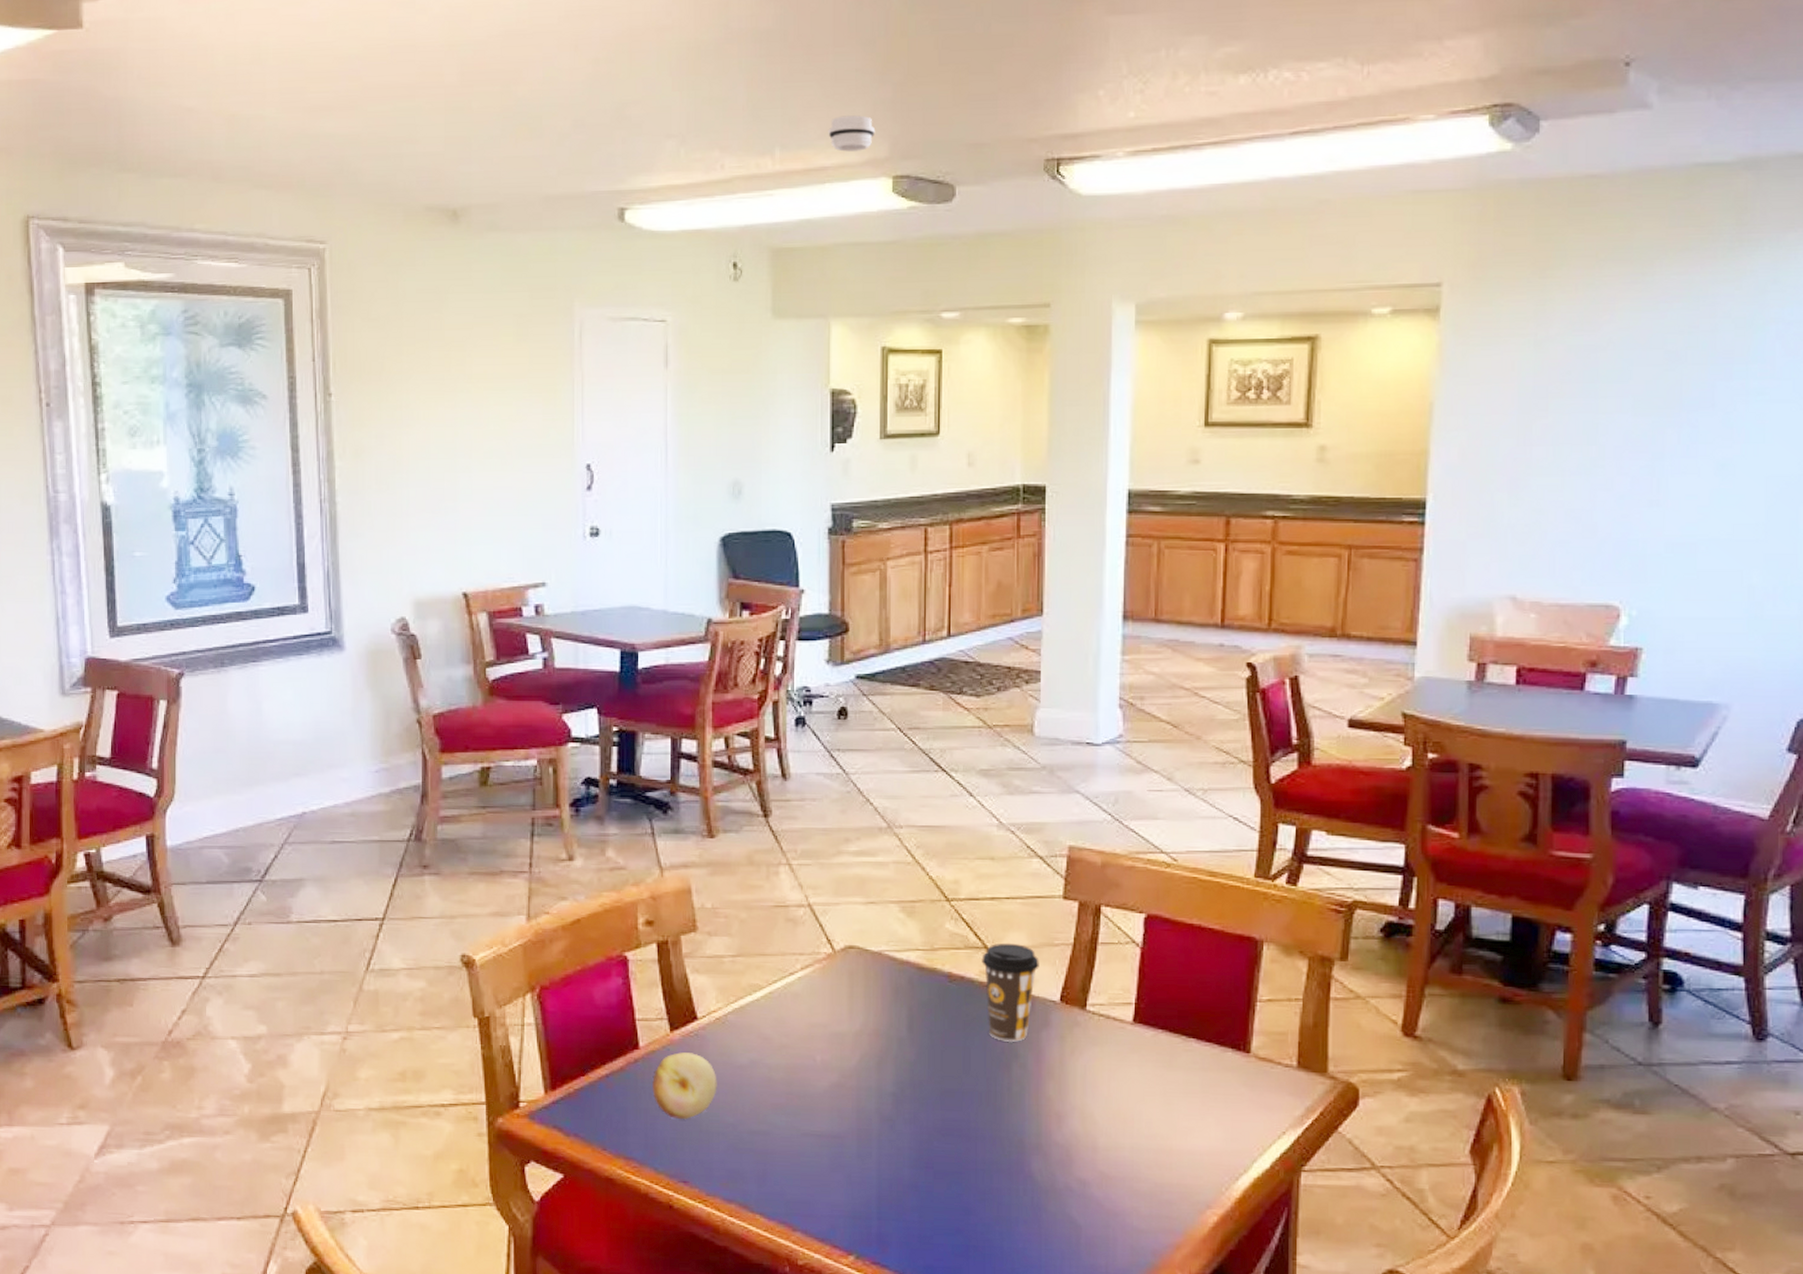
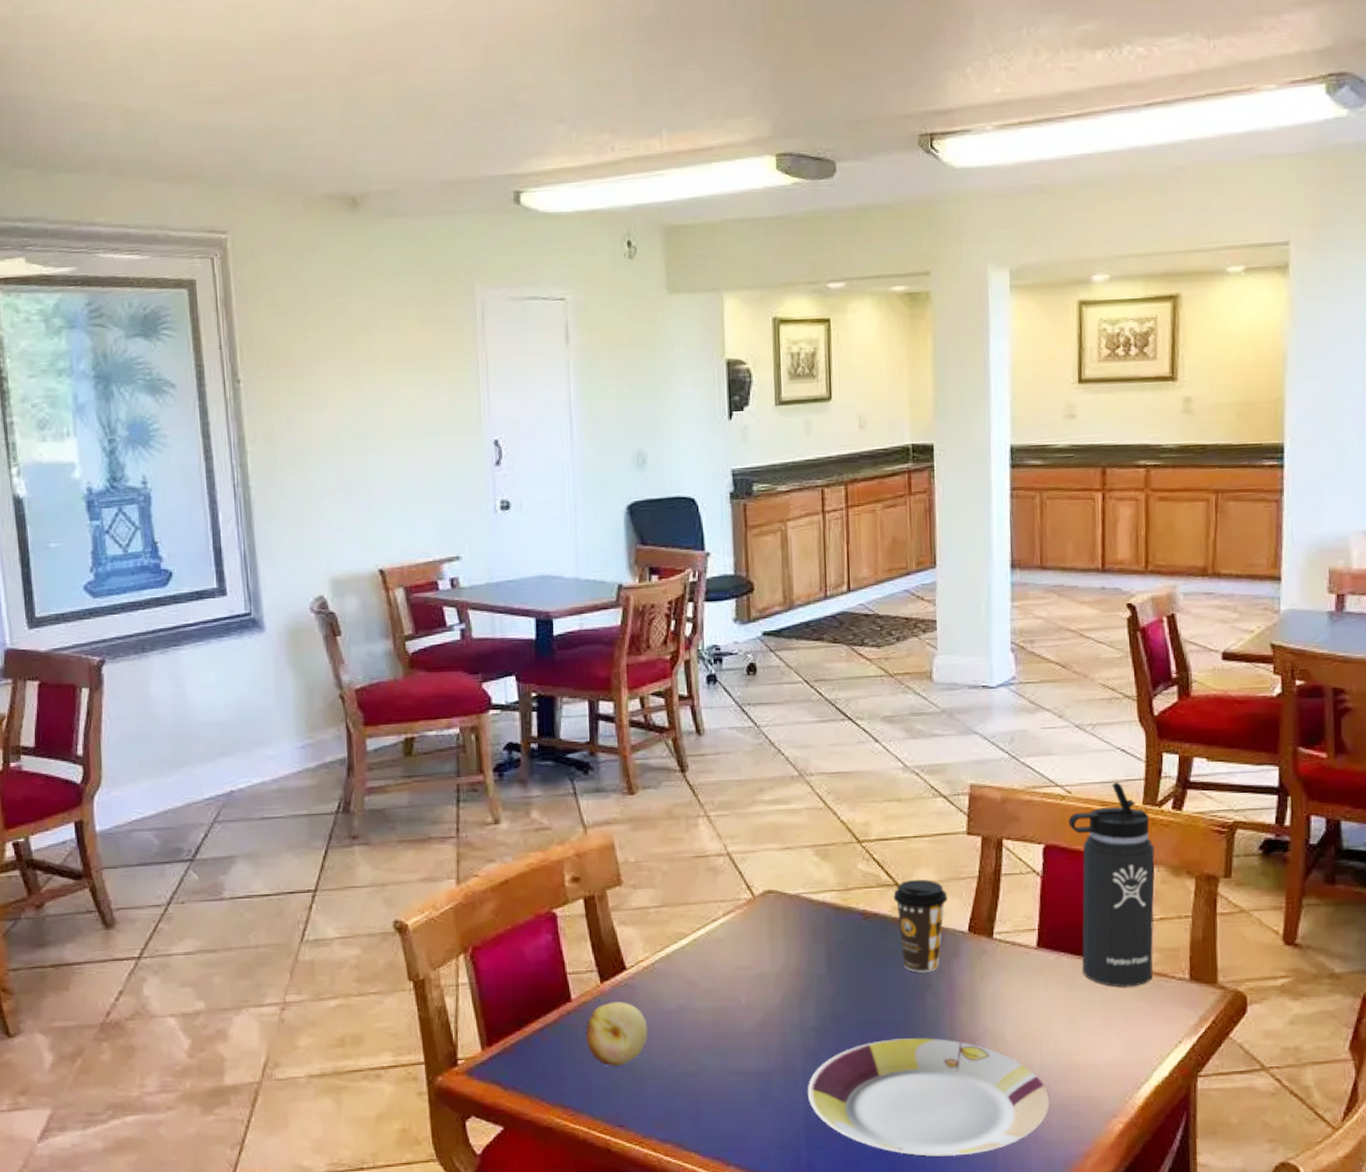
smoke detector: present [828,115,876,152] -> none [712,96,758,132]
plate: none [881,1110,1140,1239] -> present [807,1038,1051,1158]
thermos bottle: none [1173,851,1266,1071] -> present [1068,781,1156,987]

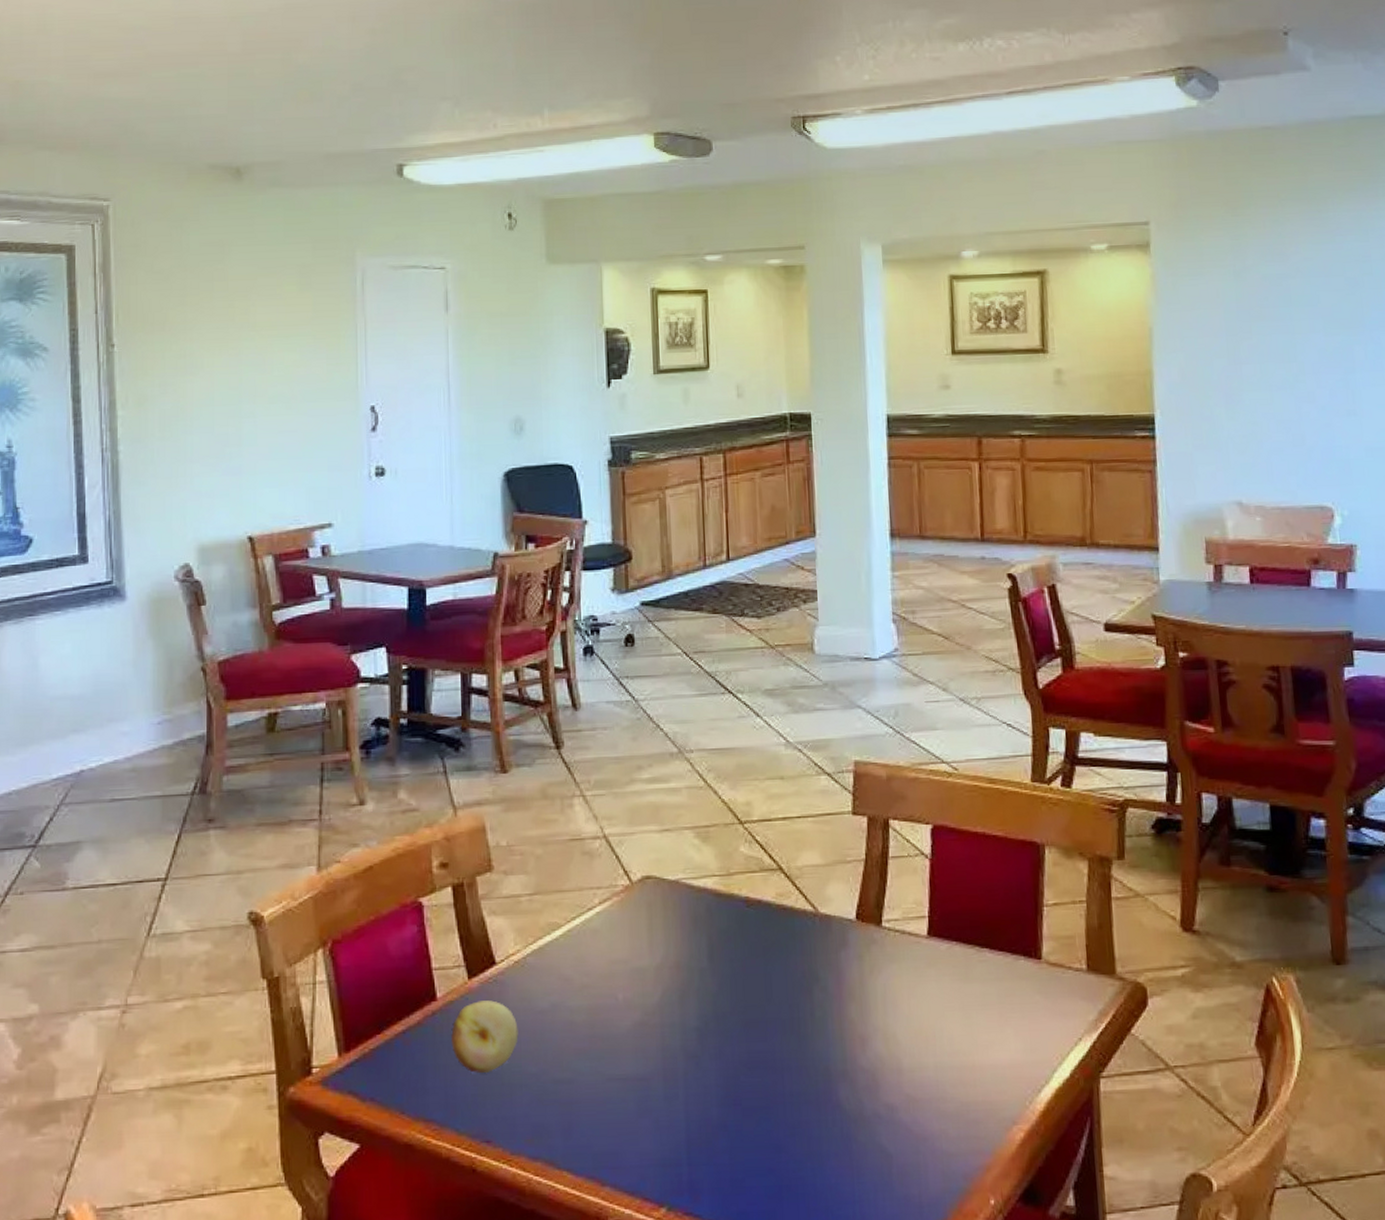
plate: present [807,1038,1051,1158] -> none [688,1037,947,1173]
coffee cup: present [893,879,948,973] -> none [777,862,834,965]
thermos bottle: present [1068,781,1156,987] -> none [956,757,1049,979]

